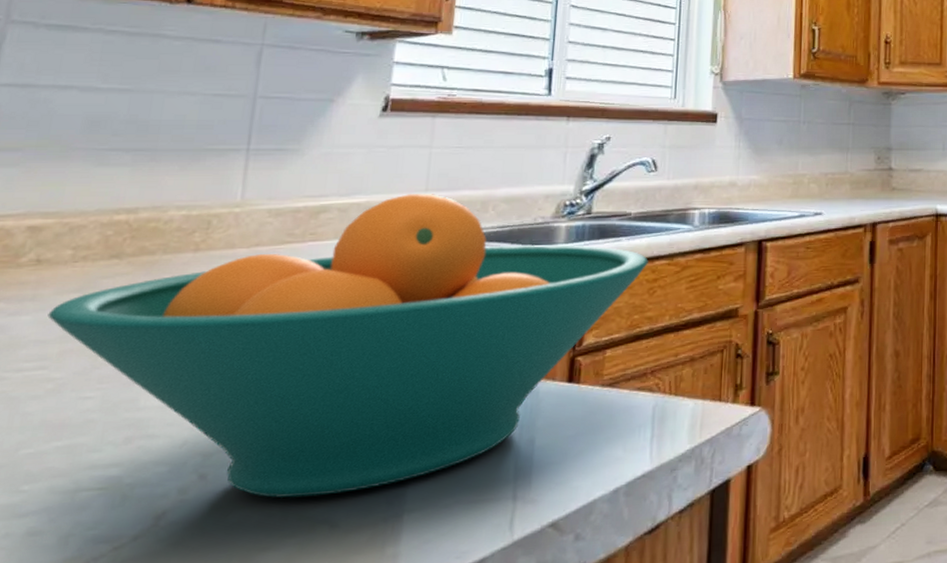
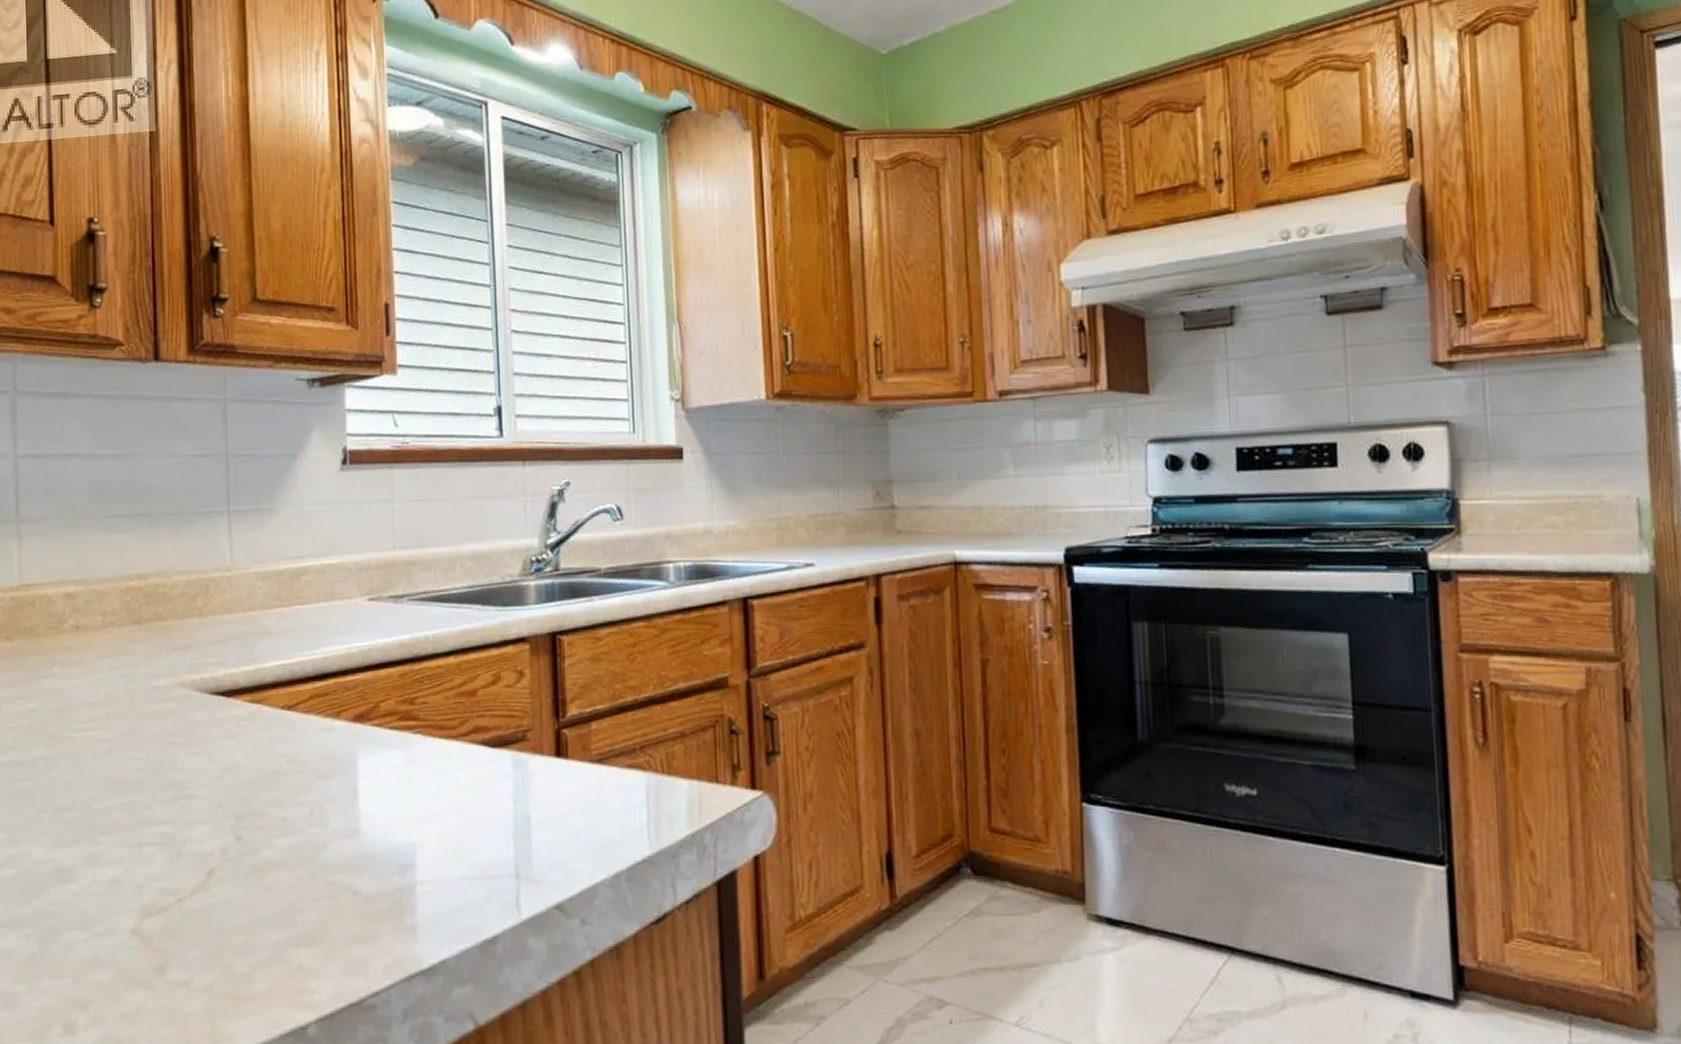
fruit bowl: present [47,194,648,499] -> none [93,552,625,863]

